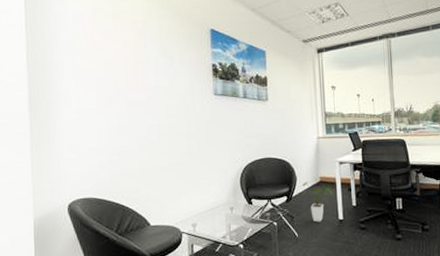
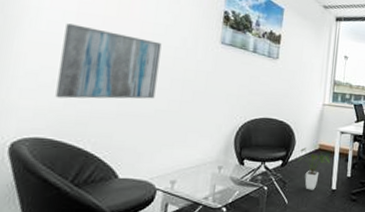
wall art: none [90,99,167,163] -> present [55,23,162,99]

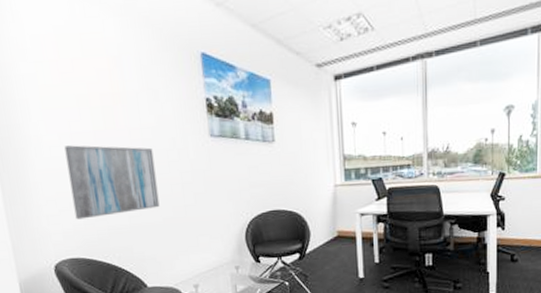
house plant: present [298,147,330,190] -> none [316,236,353,281]

